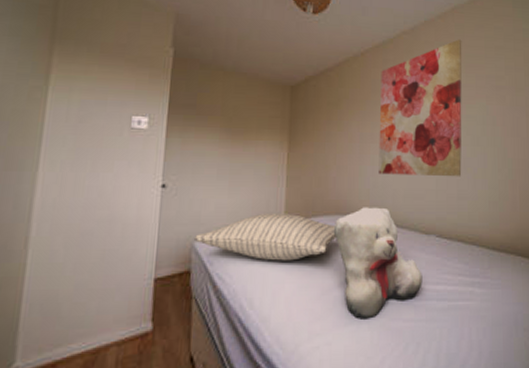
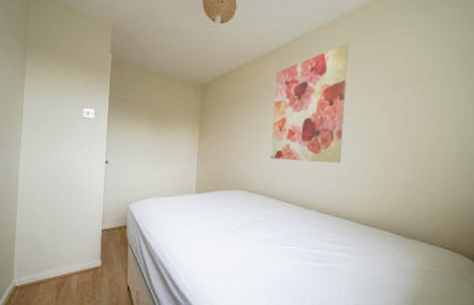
pillow: present [194,213,336,261] -> none [129,185,235,223]
teddy bear: present [333,207,422,319] -> none [233,185,303,271]

